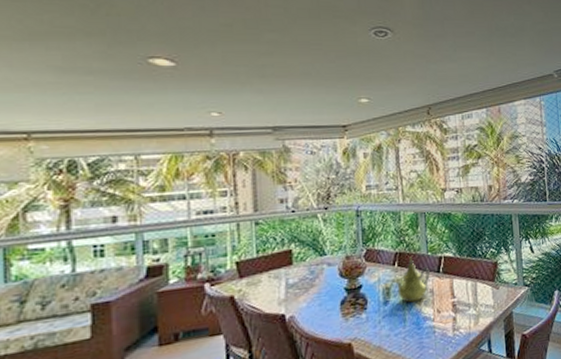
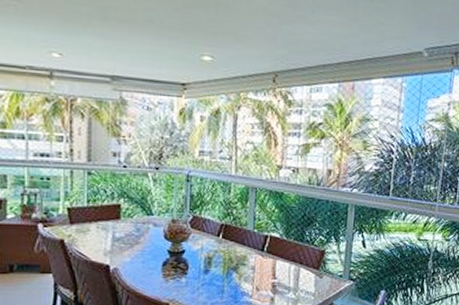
teapot: present [395,257,430,303] -> none [218,230,254,276]

